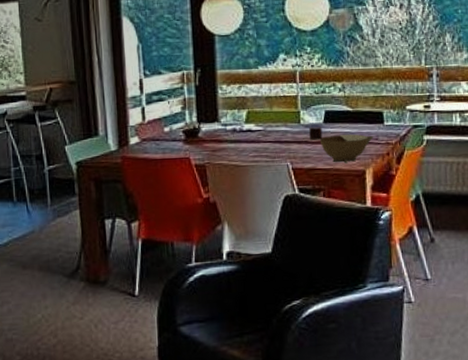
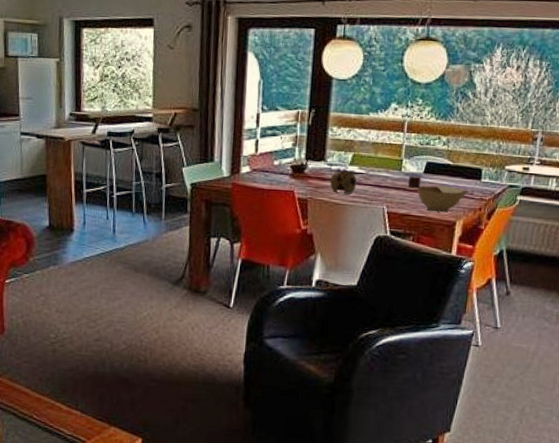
teapot: none [226,128,256,155] -> present [329,169,357,194]

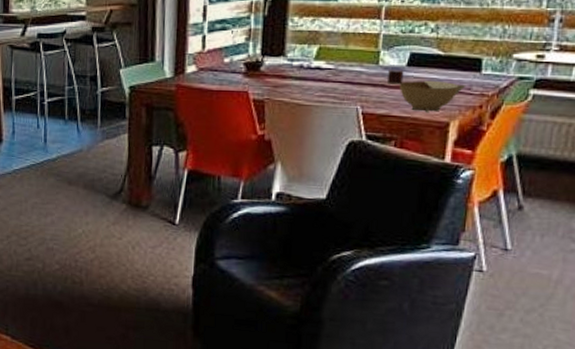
teapot: present [329,169,357,194] -> none [290,65,324,94]

